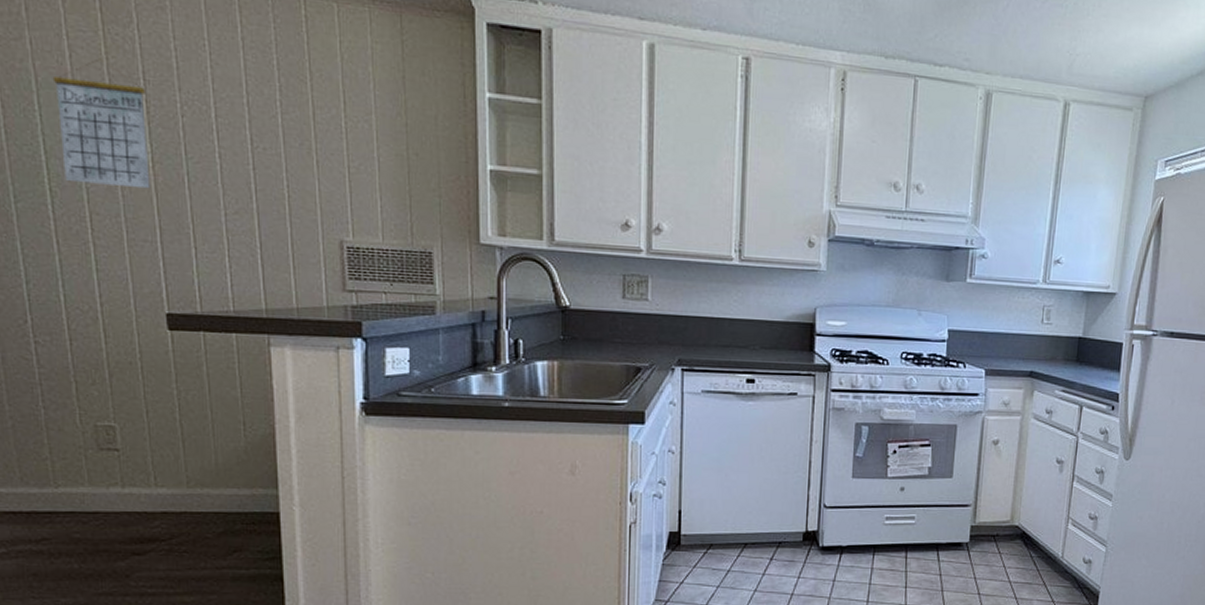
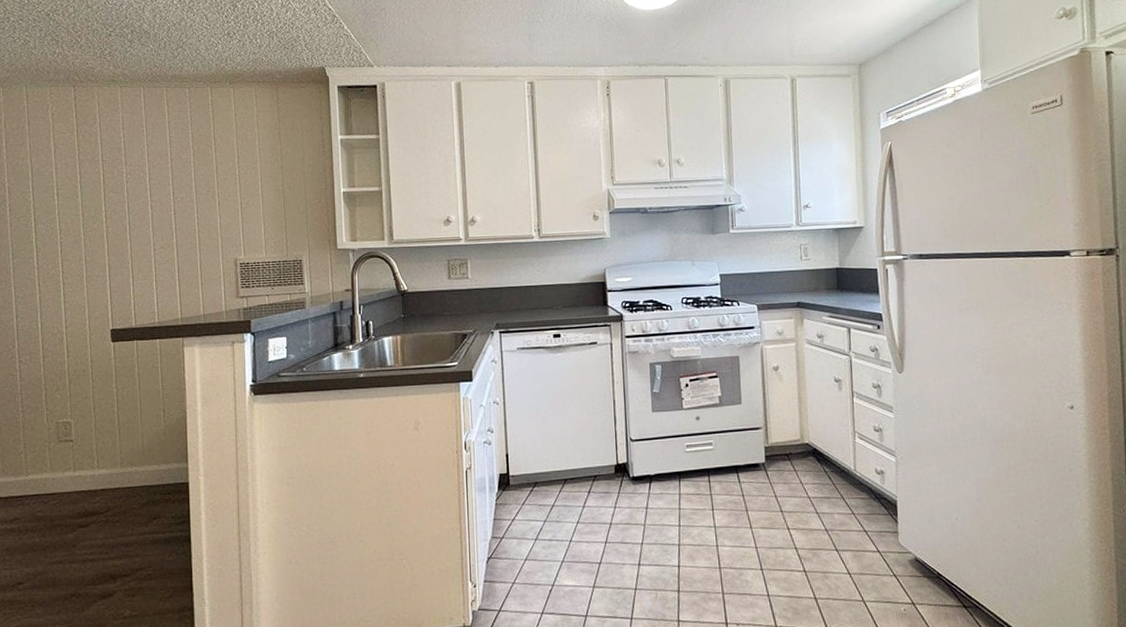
calendar: present [52,58,151,189] -> none [42,150,104,240]

